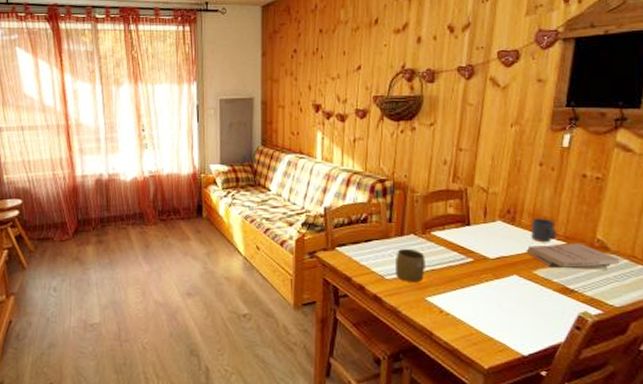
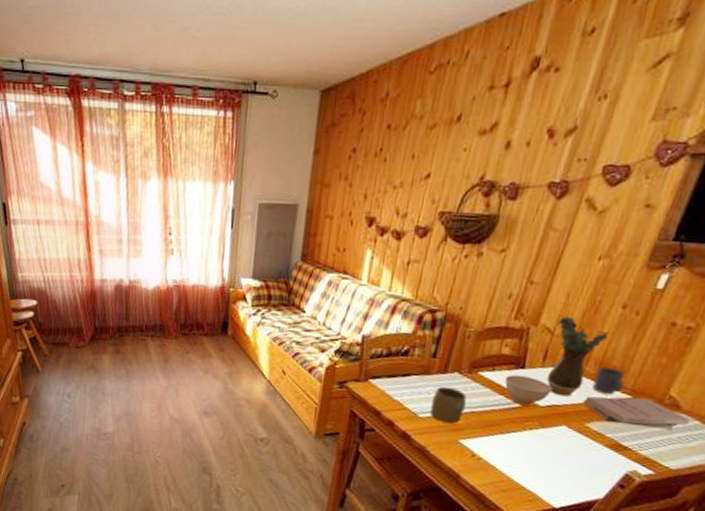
bowl: none [456,231,498,260] -> present [504,374,553,406]
vase: none [489,174,534,248] -> present [546,314,609,397]

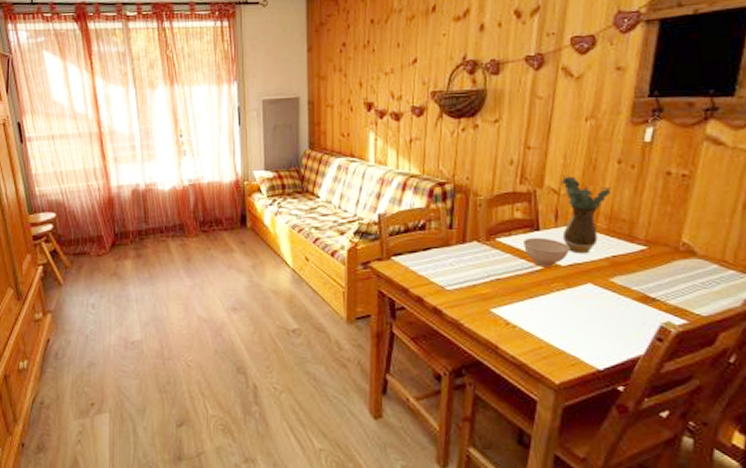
mug: present [430,386,467,424] -> none [457,256,490,293]
books: present [582,396,690,430] -> none [602,247,708,276]
mug: present [592,366,625,395] -> none [608,221,636,248]

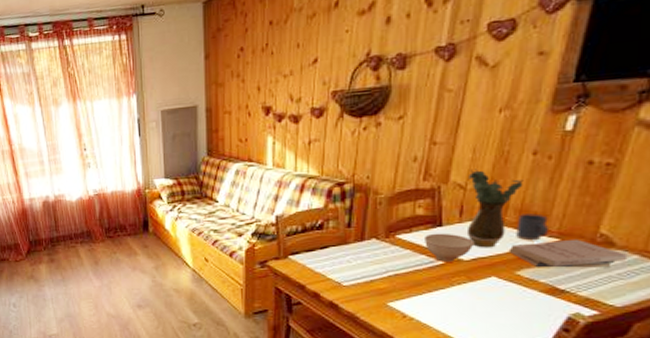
books: none [602,247,708,276] -> present [508,239,628,268]
mug: none [608,221,636,248] -> present [516,213,548,241]

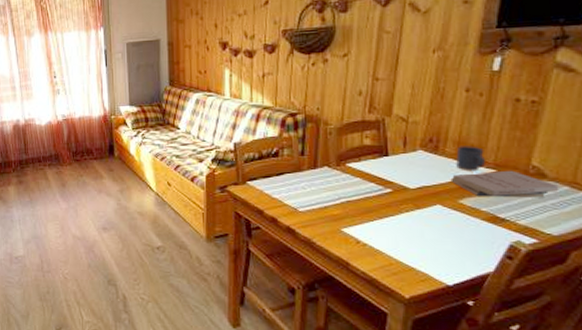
bowl: present [425,233,475,262] -> none [373,162,419,190]
vase: present [466,169,523,248] -> none [408,103,459,177]

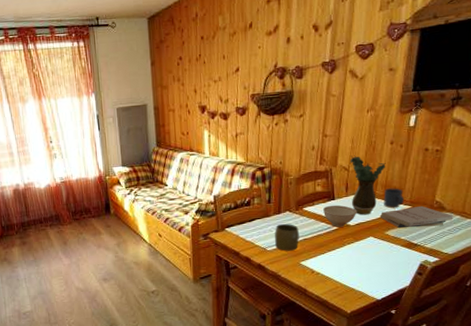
mug: none [309,180,341,214] -> present [275,223,299,251]
bowl: none [373,162,419,190] -> present [323,204,357,227]
vase: none [408,103,459,177] -> present [349,155,386,215]

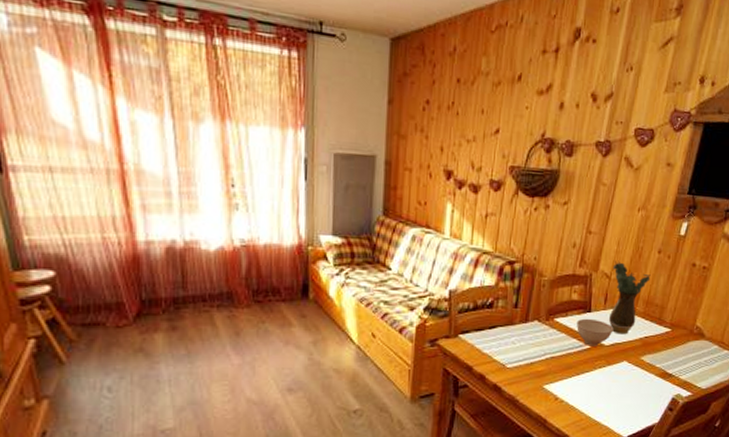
mug: present [275,223,299,251] -> none [517,335,547,371]
books: present [379,205,453,229] -> none [637,329,712,355]
mug: present [383,188,404,209] -> none [643,305,665,330]

